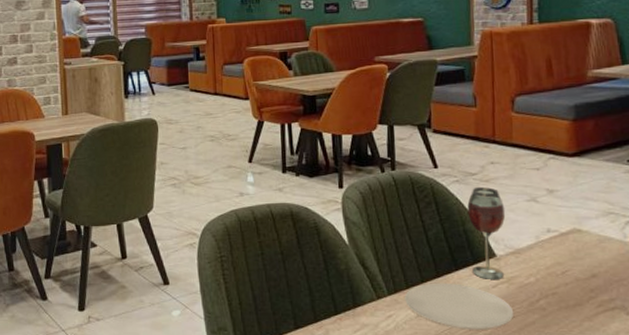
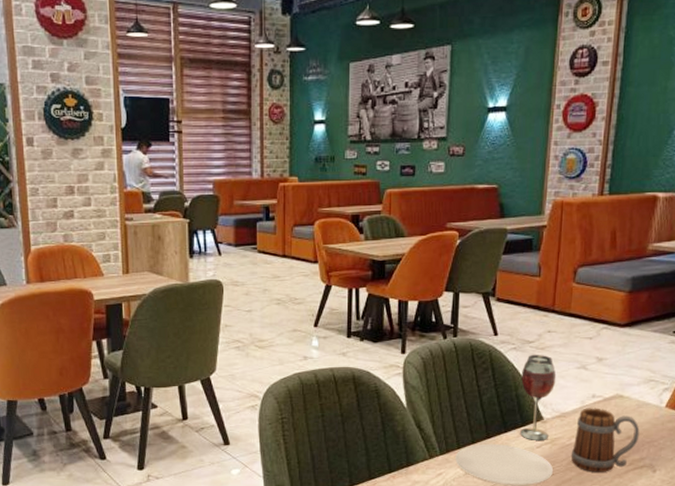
beer mug: none [531,243,606,315] -> present [570,408,640,472]

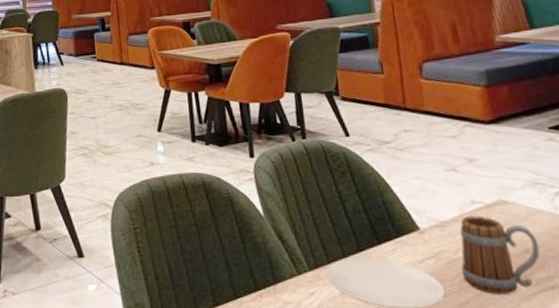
wineglass: present [520,355,557,440] -> none [384,156,430,254]

